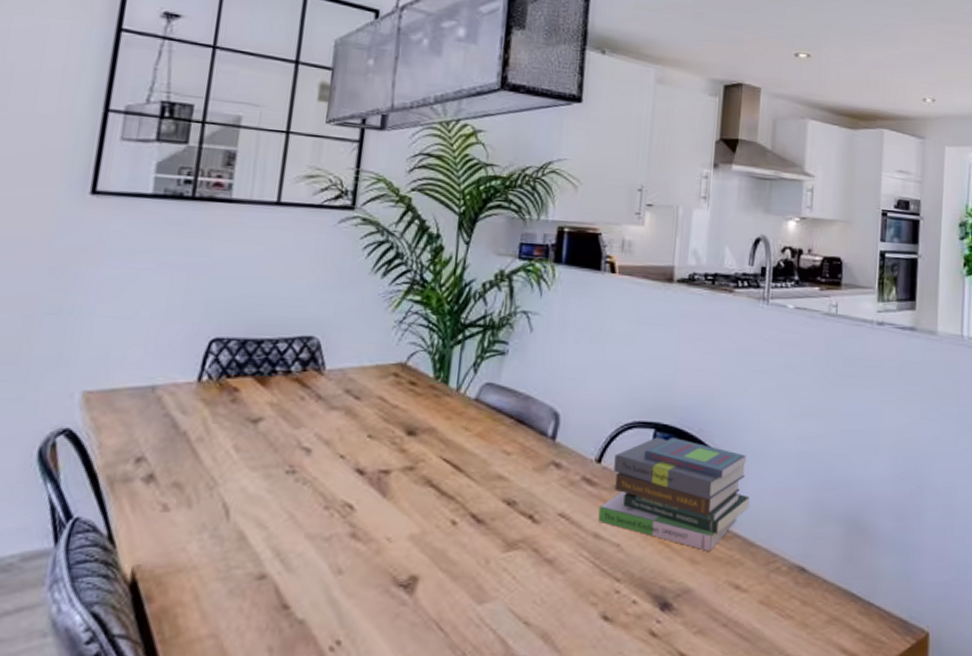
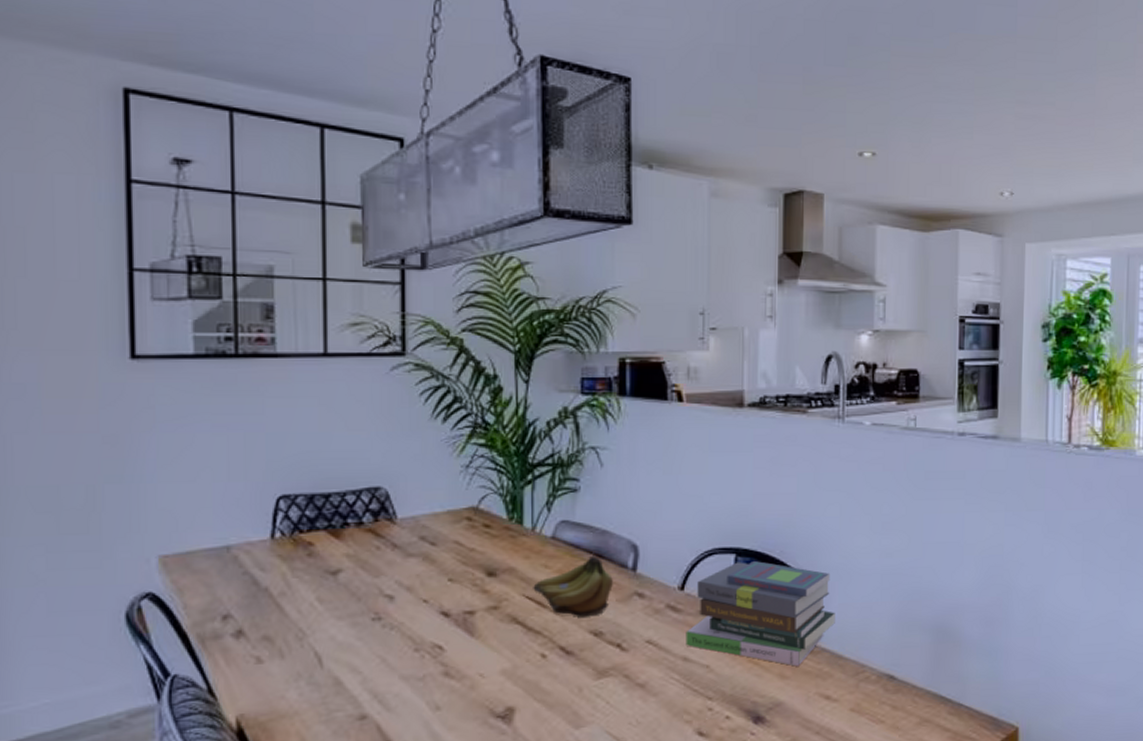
fruit: none [451,422,532,484] -> present [533,557,613,617]

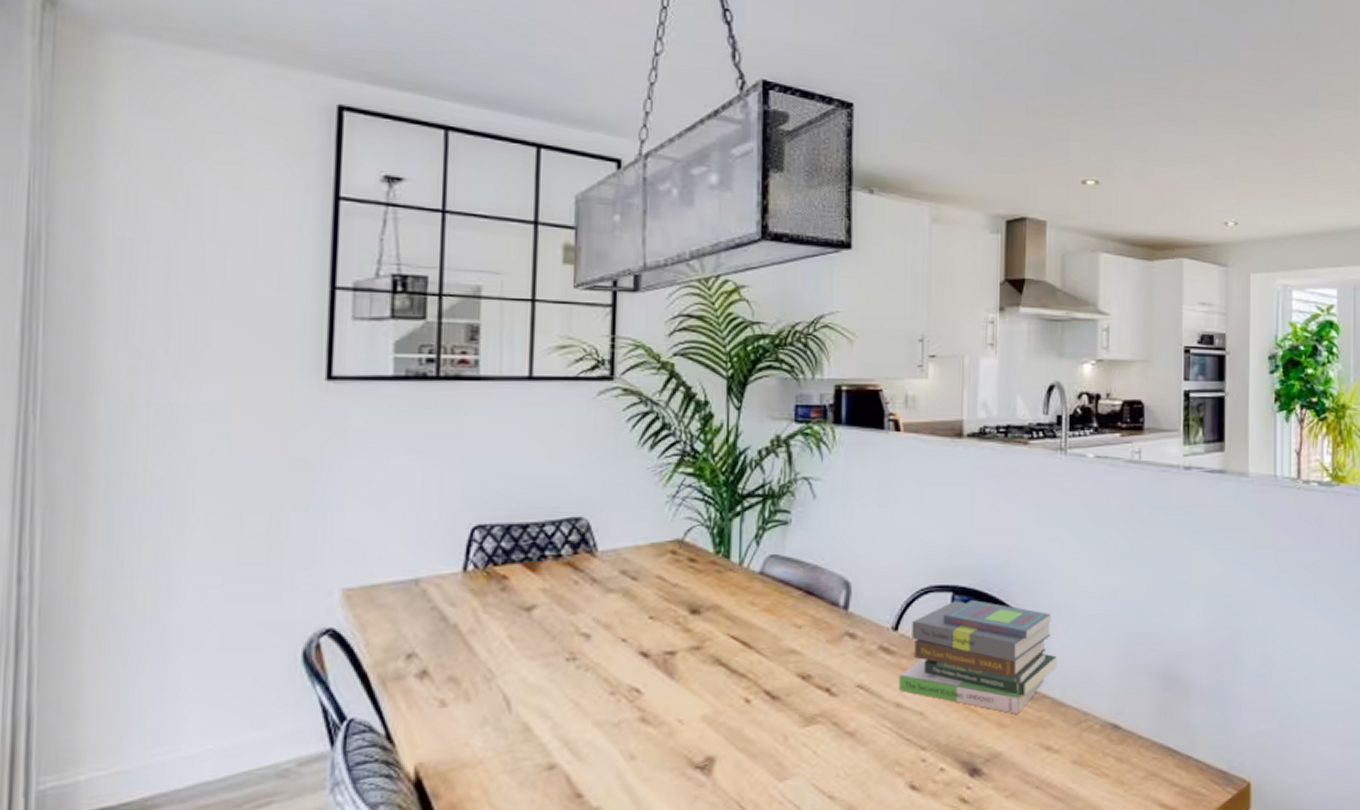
fruit: present [533,557,613,617] -> none [738,594,823,659]

